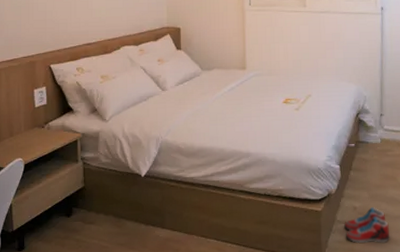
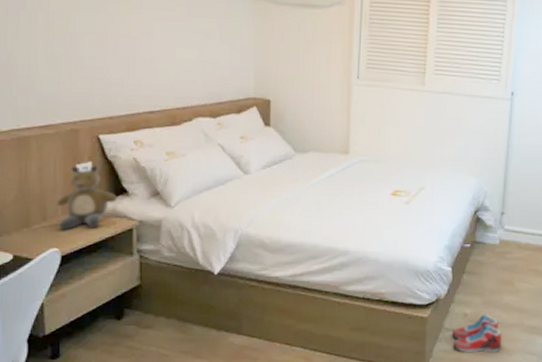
bear: none [21,88,66,143] -> present [57,163,118,230]

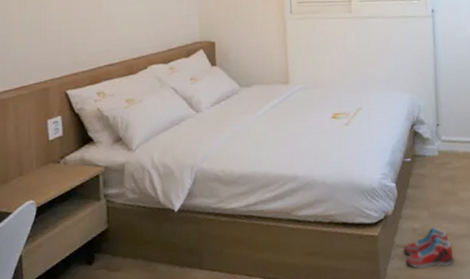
bear: present [57,163,118,230] -> none [32,117,85,183]

